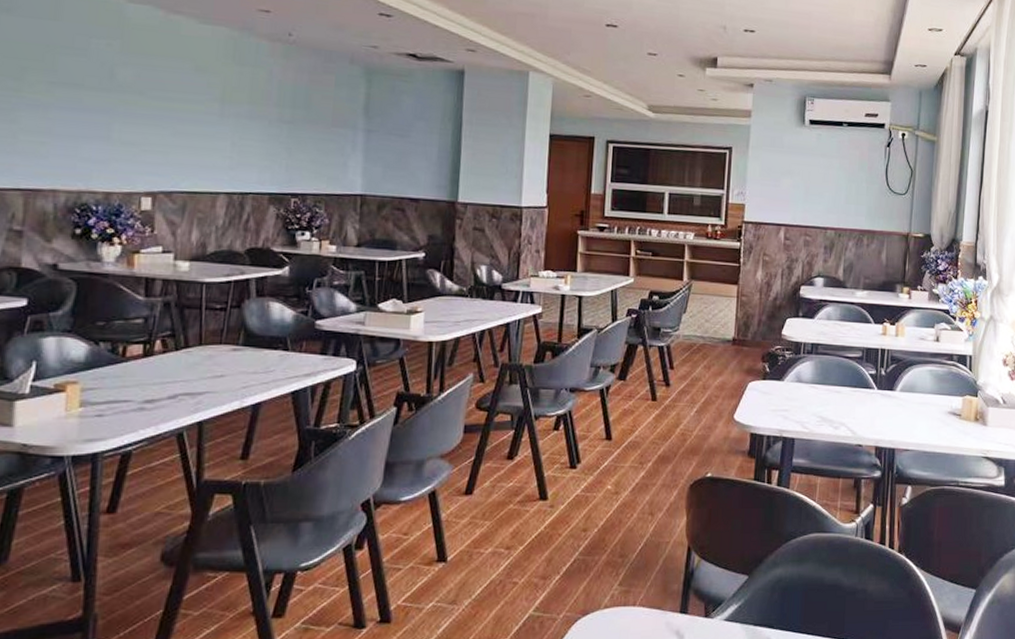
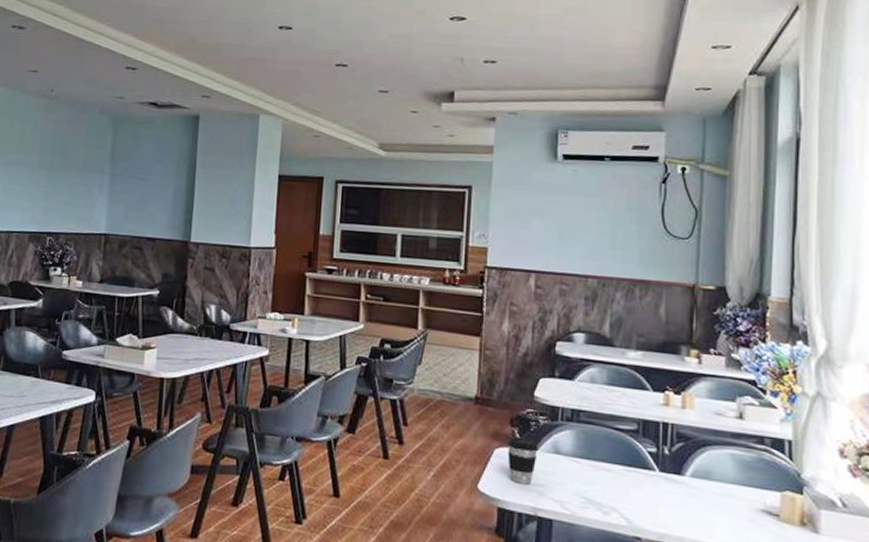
coffee cup: none [759,371,784,411] -> present [507,437,538,485]

